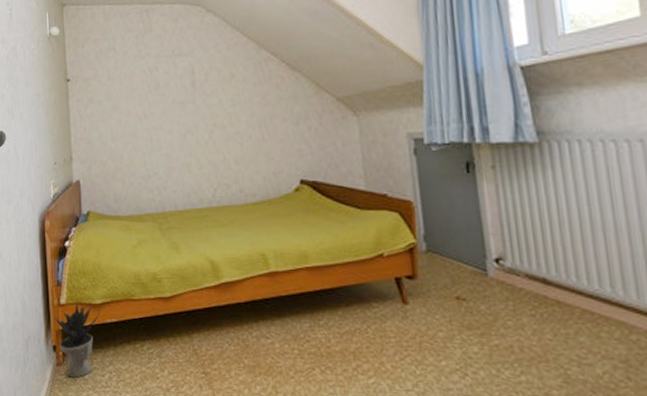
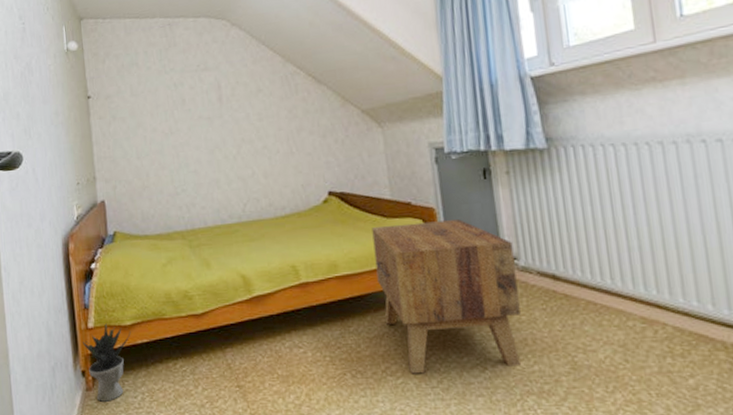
side table: none [345,214,507,375] -> present [372,219,522,374]

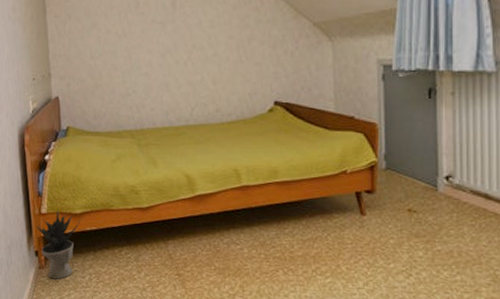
side table: present [372,219,522,374] -> none [314,136,450,276]

